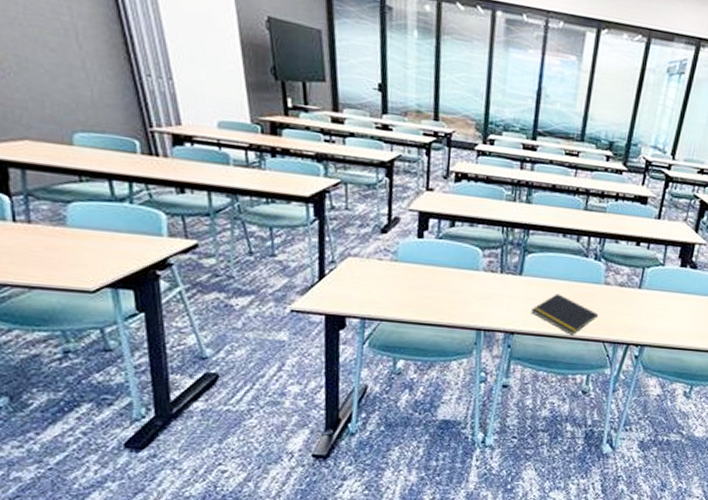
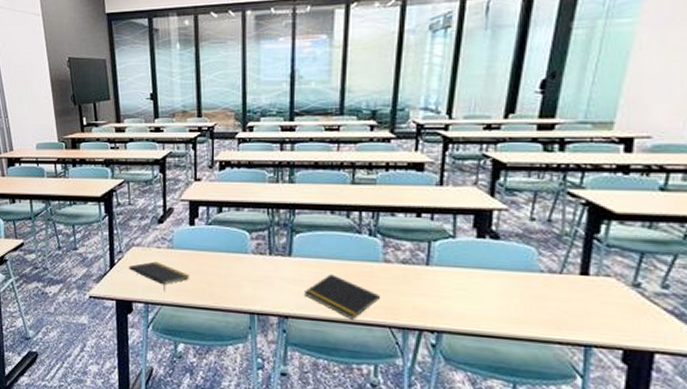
notepad: none [343,274,414,306] -> present [129,261,189,291]

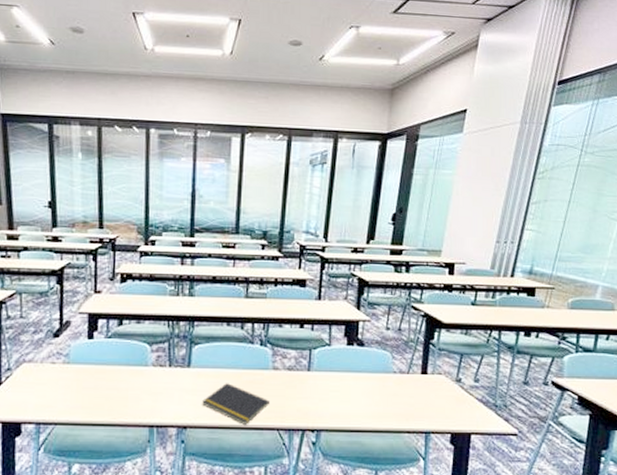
notepad: present [129,261,189,291] -> none [18,378,86,409]

